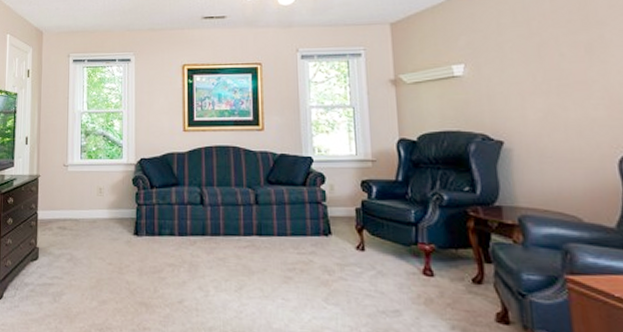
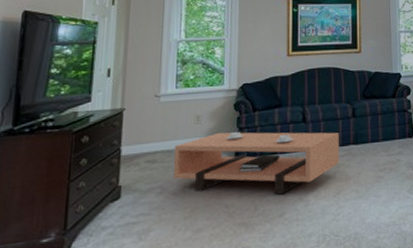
coffee table: none [80,206,241,280] -> present [173,132,339,195]

